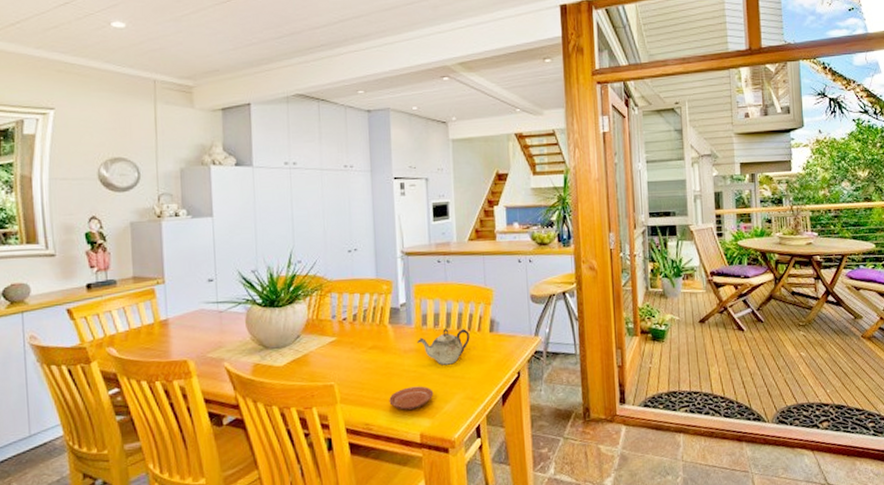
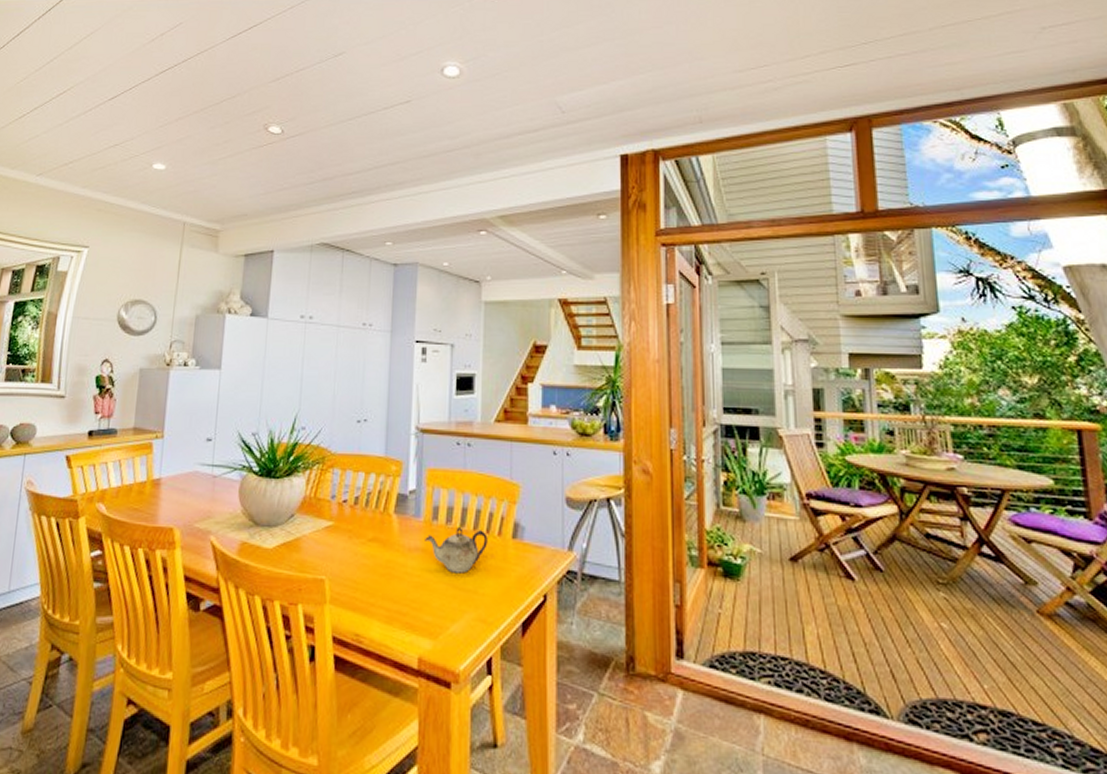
plate: present [389,386,434,410] -> none [385,595,439,625]

